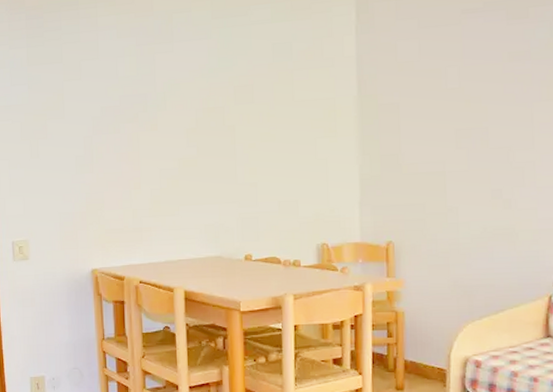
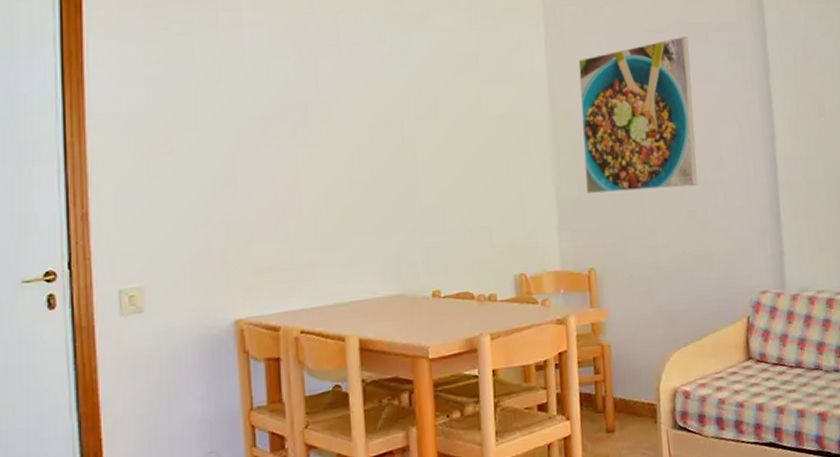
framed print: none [387,13,507,172] -> present [578,36,698,193]

